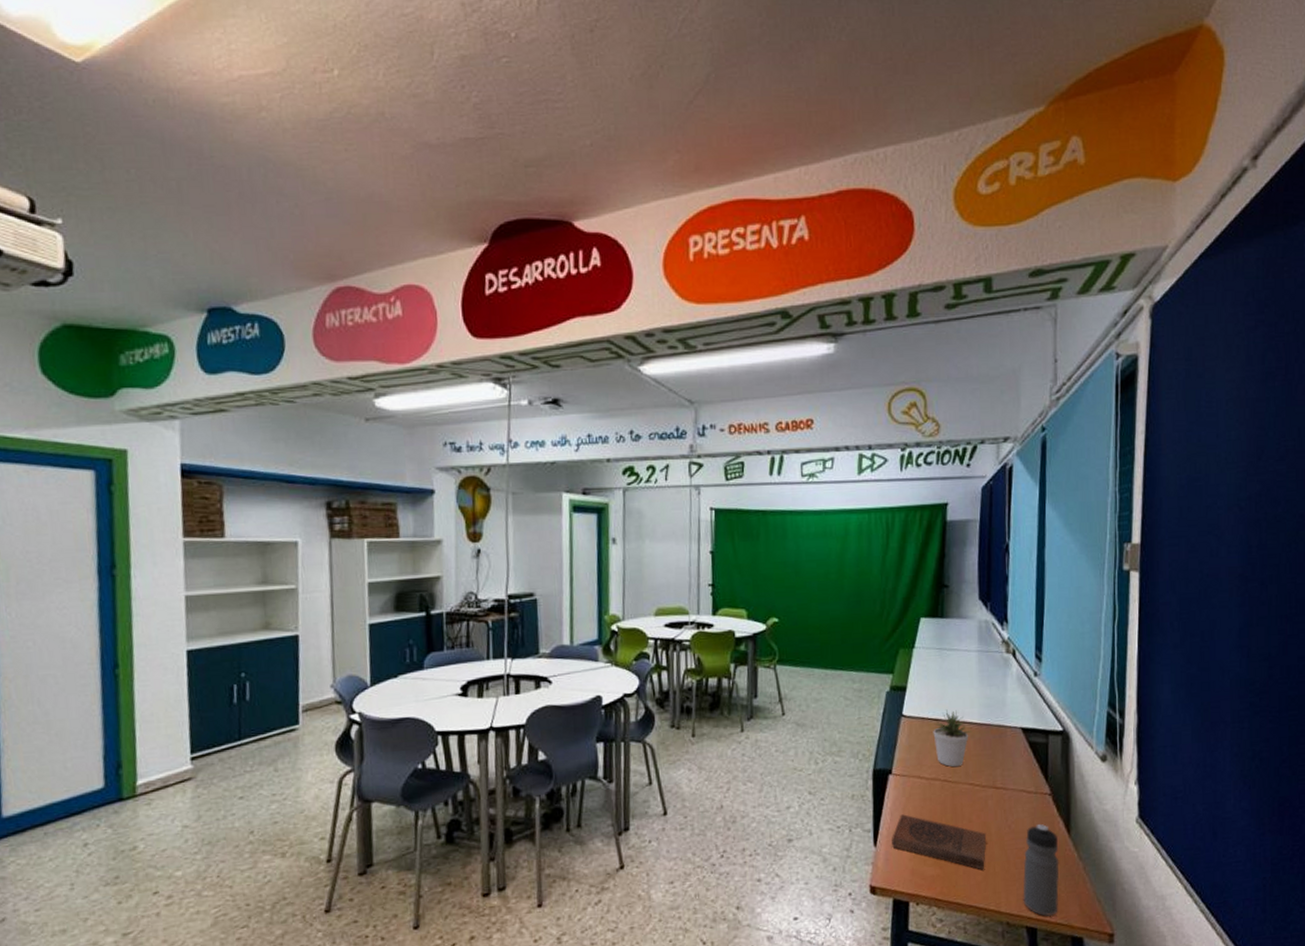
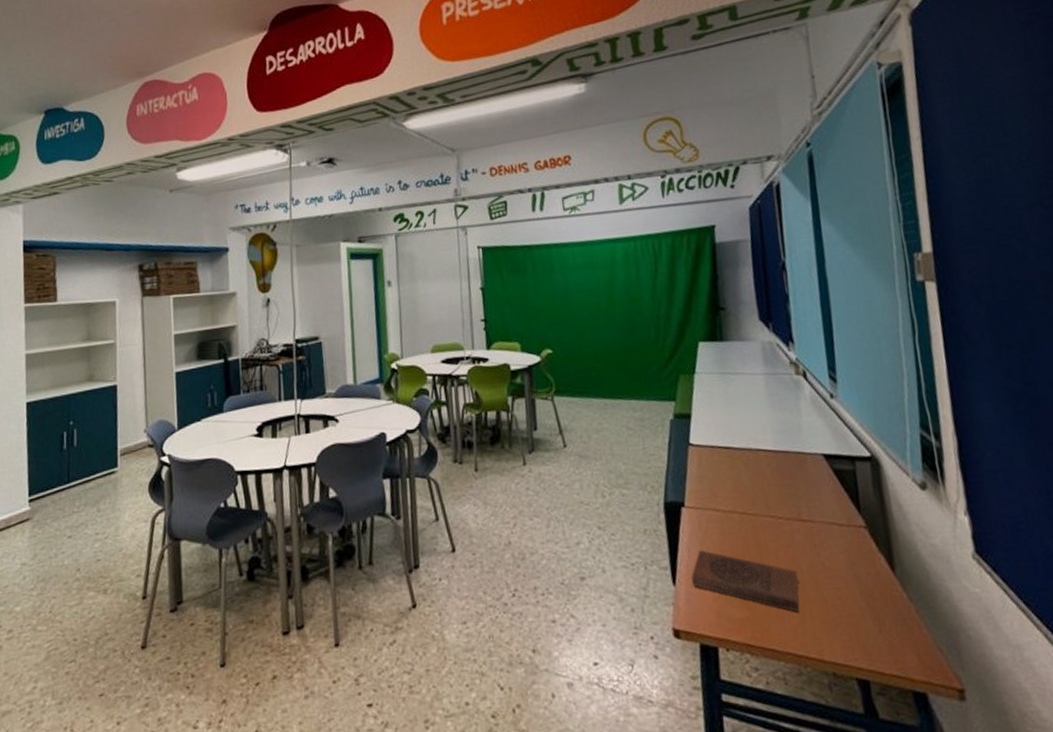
potted plant: present [933,709,972,767] -> none [724,436,767,499]
water bottle: present [1023,824,1059,916] -> none [843,561,893,667]

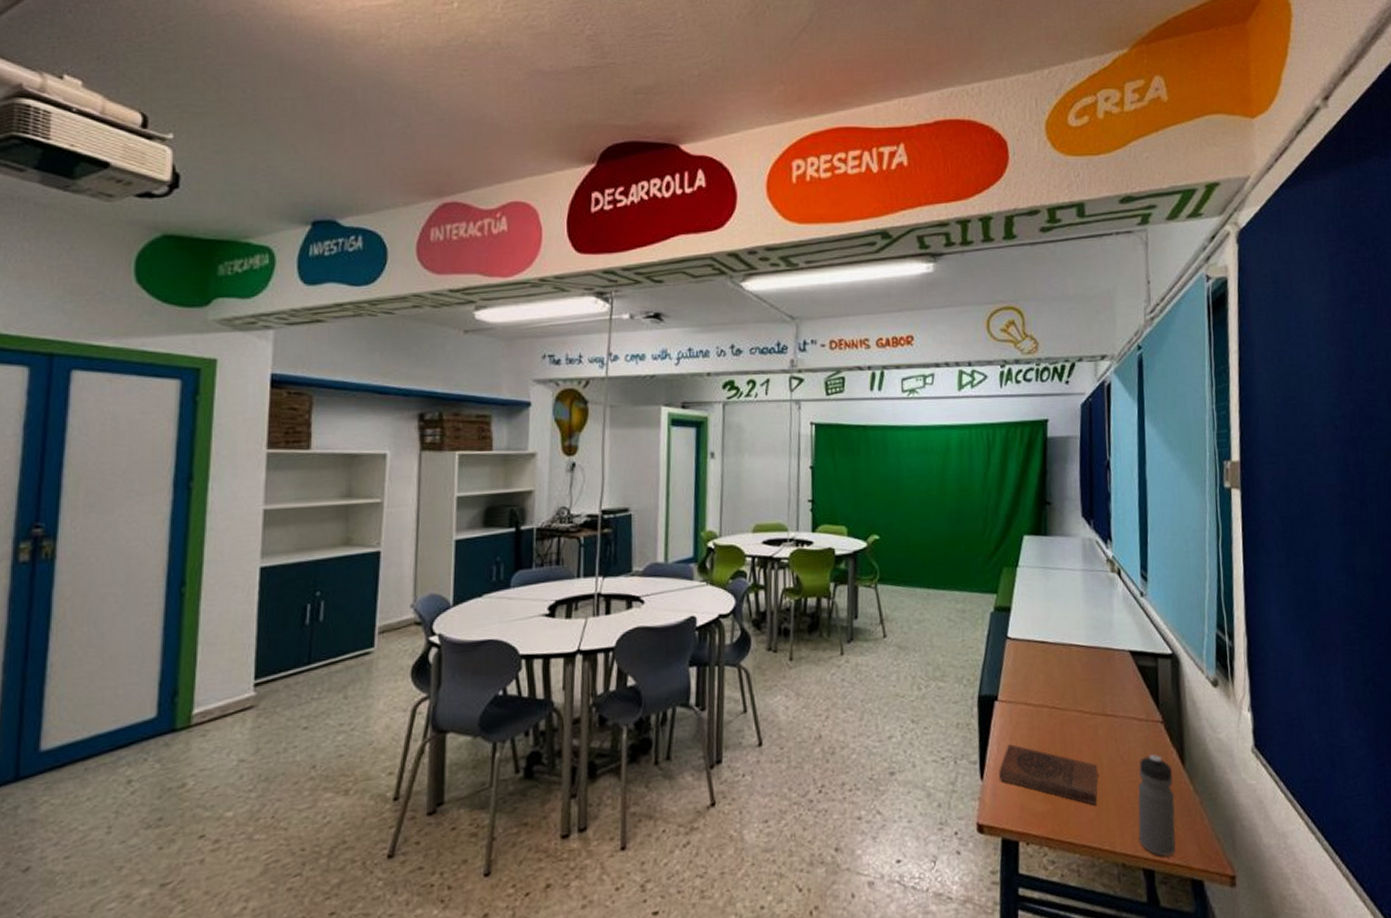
water bottle: none [843,561,893,667] -> present [1137,755,1176,857]

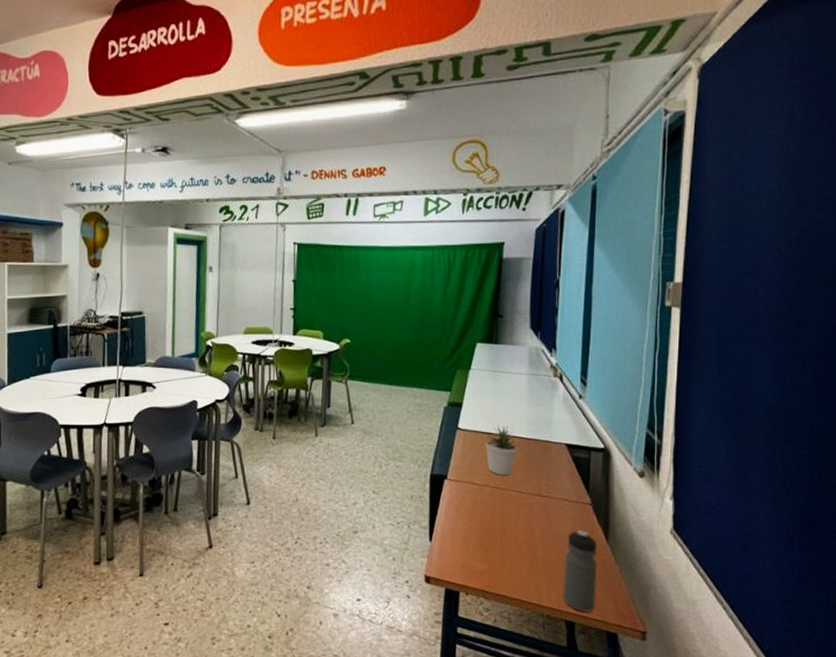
book: present [998,744,1098,806] -> none [444,515,531,568]
potted plant: none [1039,631,1079,693] -> present [485,425,520,476]

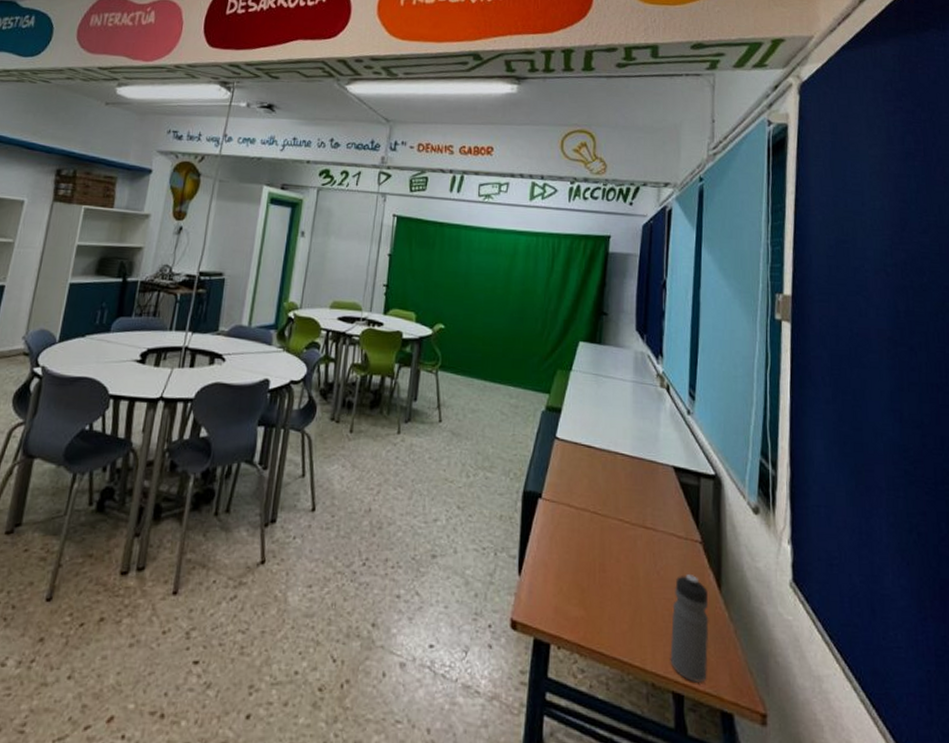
potted plant: present [485,425,520,476] -> none [585,437,623,500]

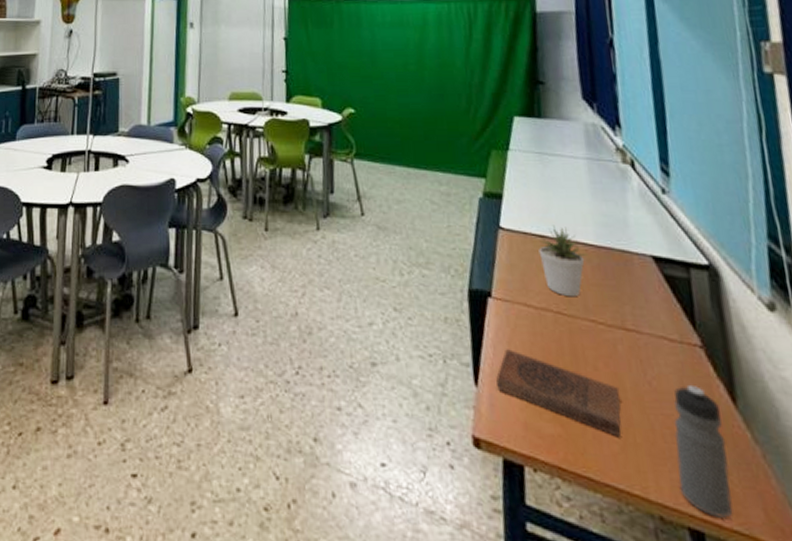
book: none [535,543,634,619] -> present [495,349,621,438]
potted plant: none [585,437,623,500] -> present [538,225,588,297]

